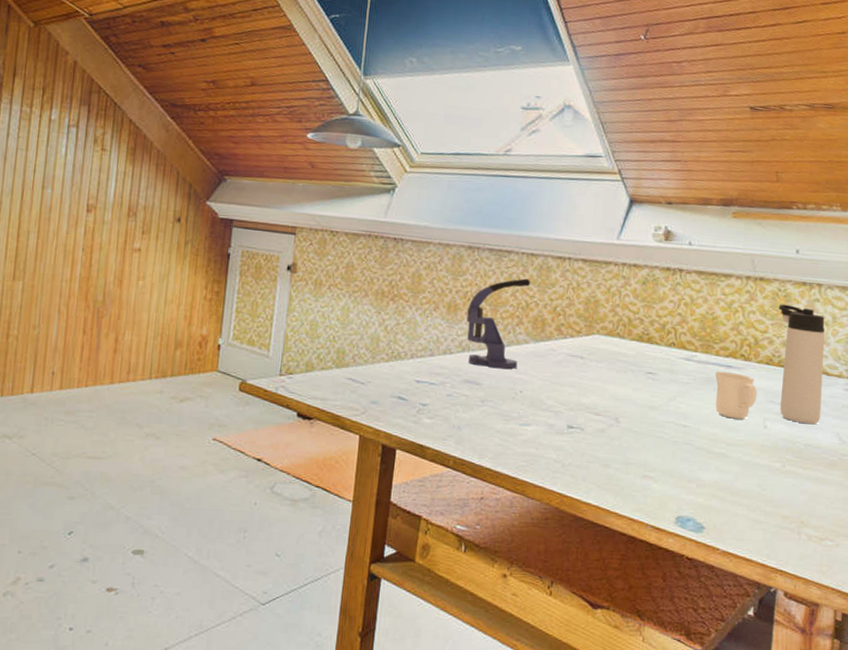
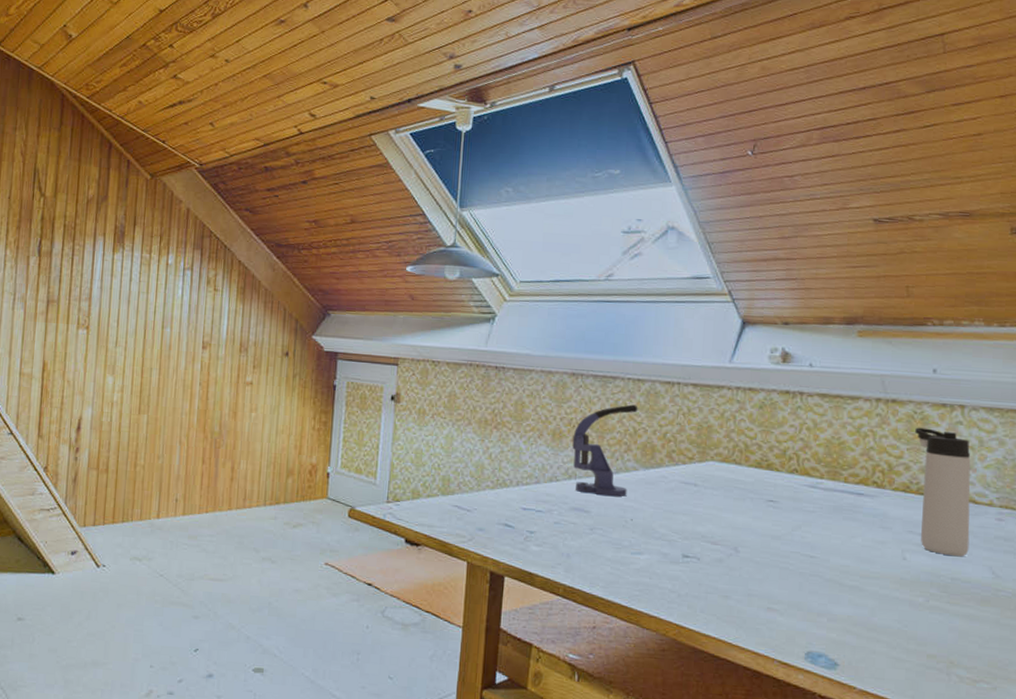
mug: present [715,371,758,420] -> none [844,499,894,551]

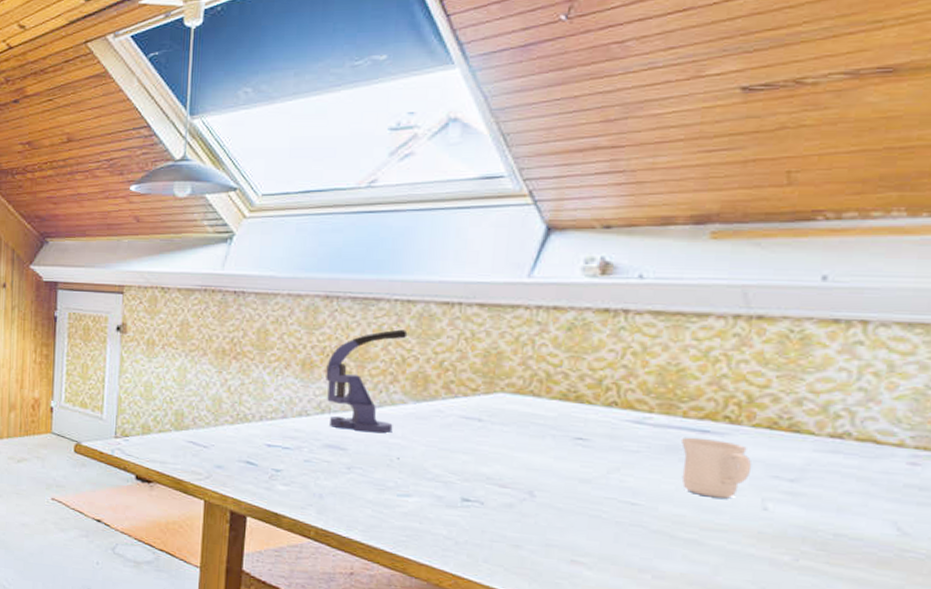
mug: none [844,499,894,551] -> present [681,437,752,499]
thermos bottle: present [915,427,971,557] -> none [790,349,874,509]

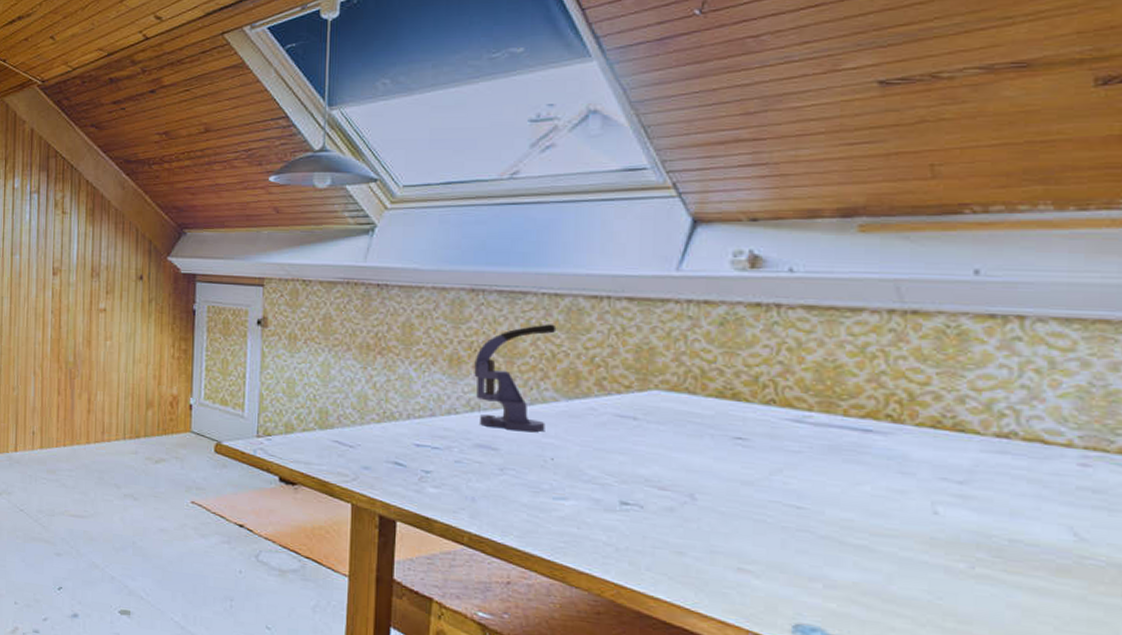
mug: present [681,437,752,499] -> none [844,437,919,502]

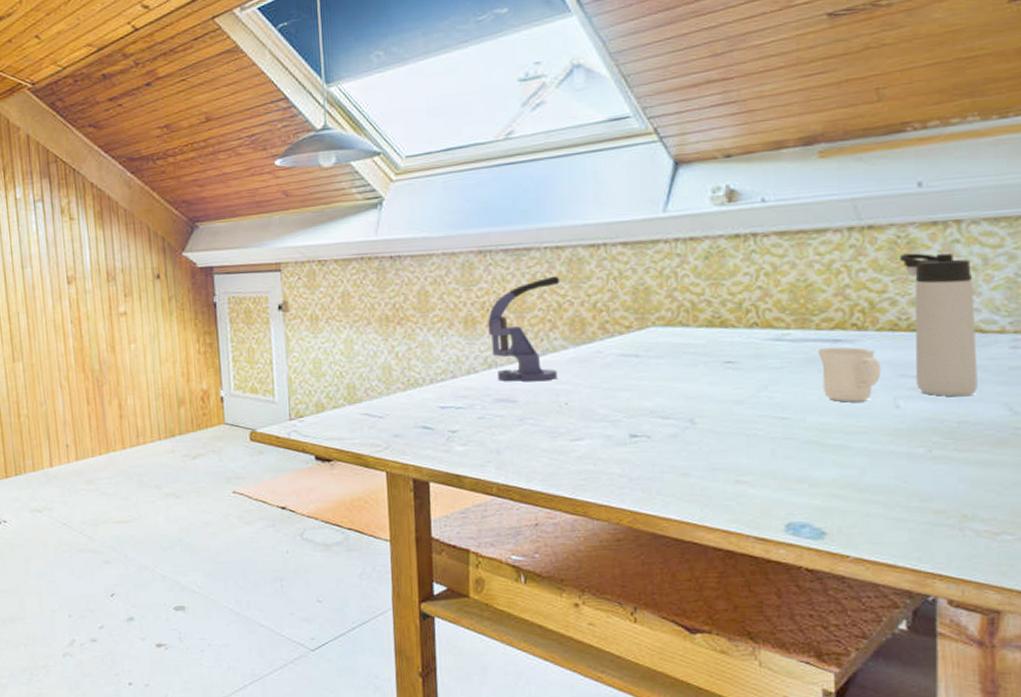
mug: none [844,437,919,502] -> present [818,347,882,403]
thermos bottle: none [948,345,1037,513] -> present [900,253,978,397]

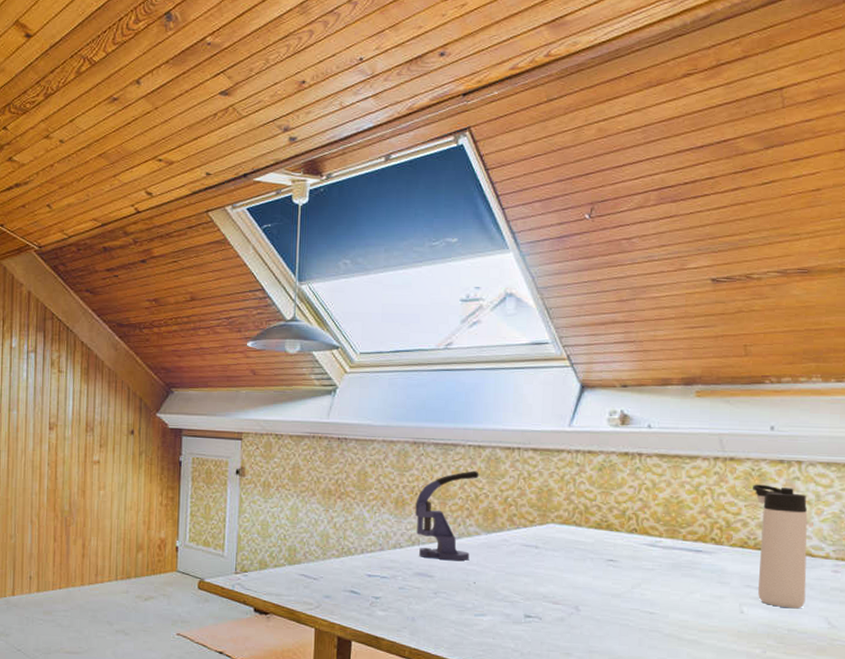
mug: present [818,347,882,403] -> none [683,556,732,605]

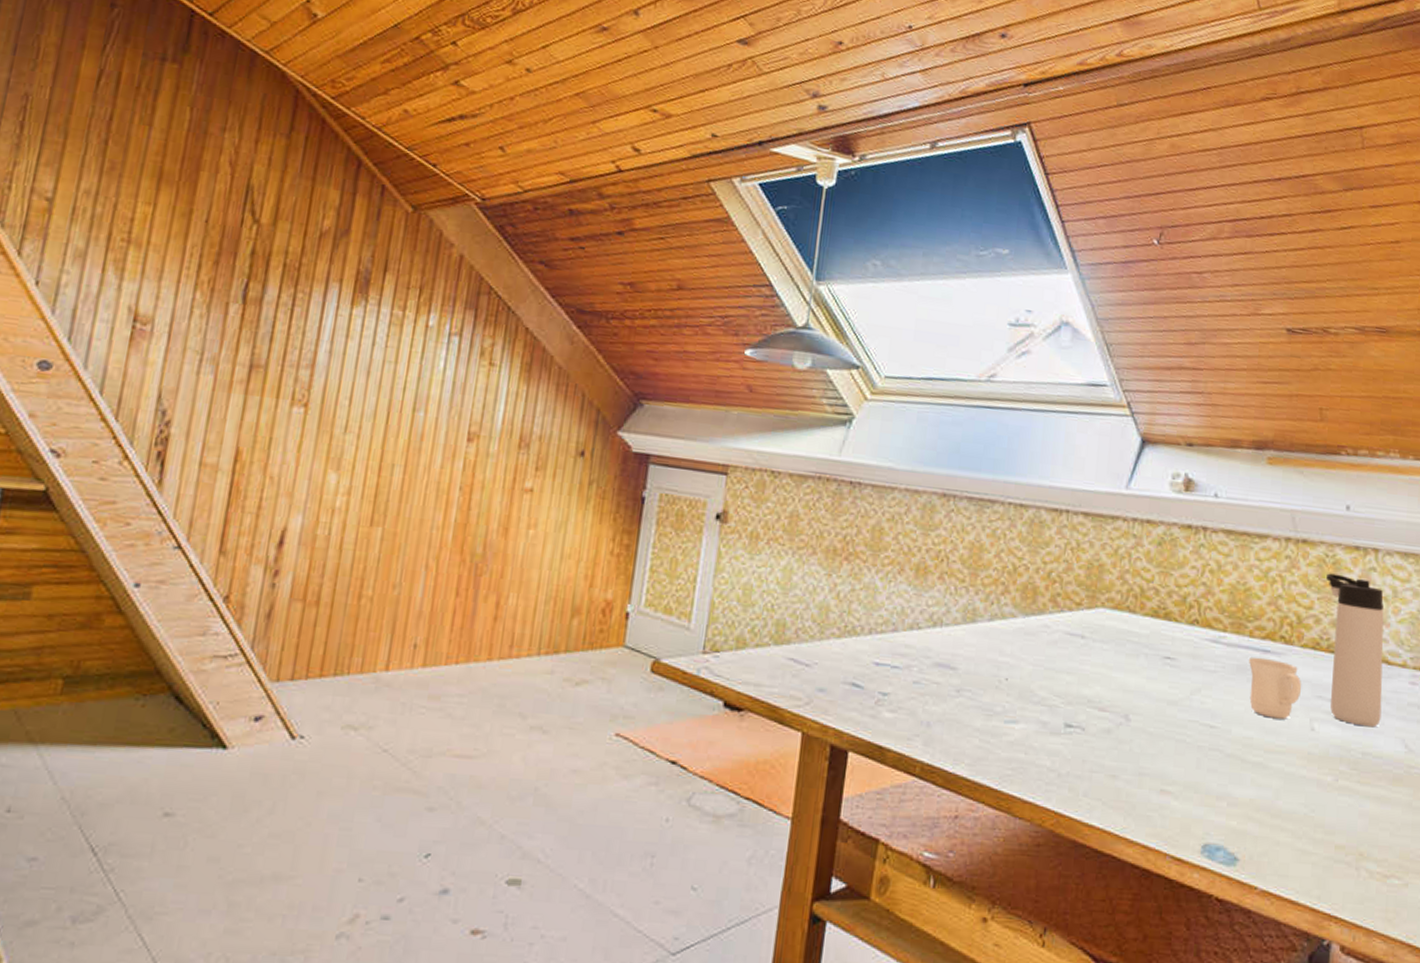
hand press: present [415,471,479,561] -> none [939,535,1020,650]
mug: none [683,556,732,605] -> present [1249,657,1302,719]

